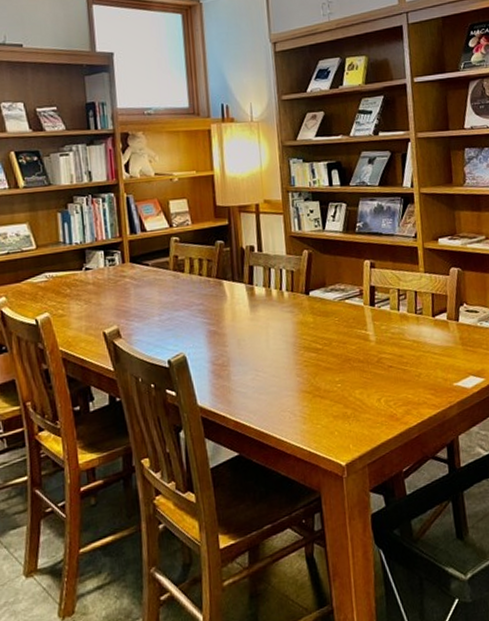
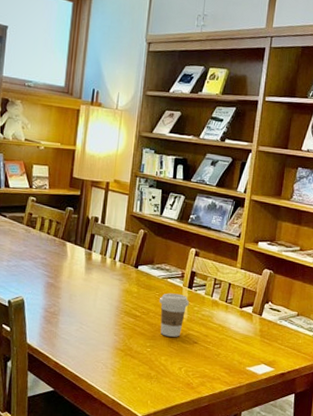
coffee cup: none [340,314,375,366] -> present [160,293,189,337]

